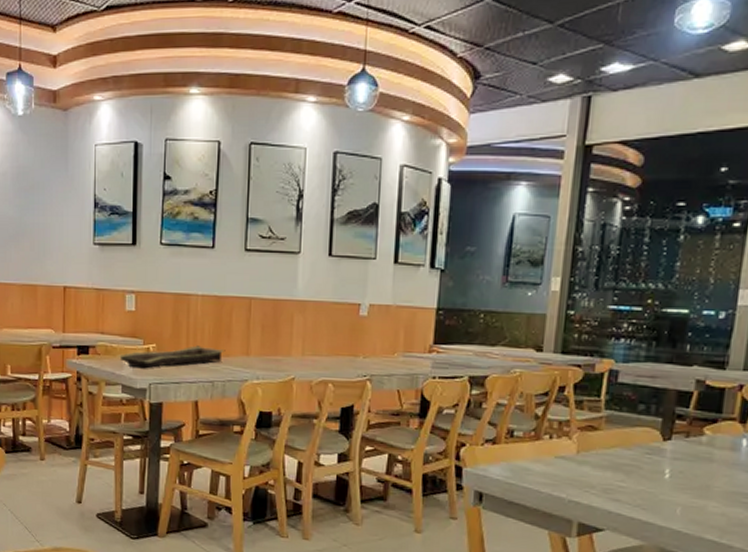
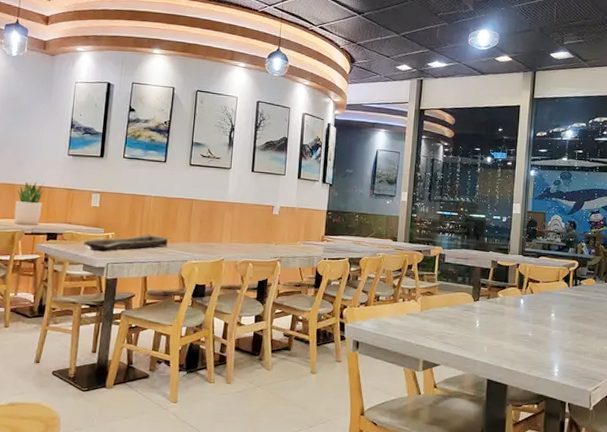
planter: none [39,278,69,336] -> present [14,180,44,225]

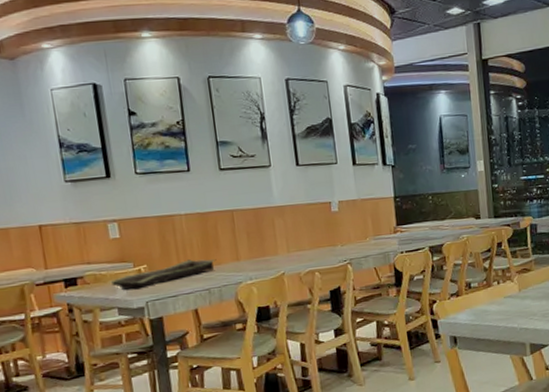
planter: present [14,180,44,225] -> none [11,218,51,275]

